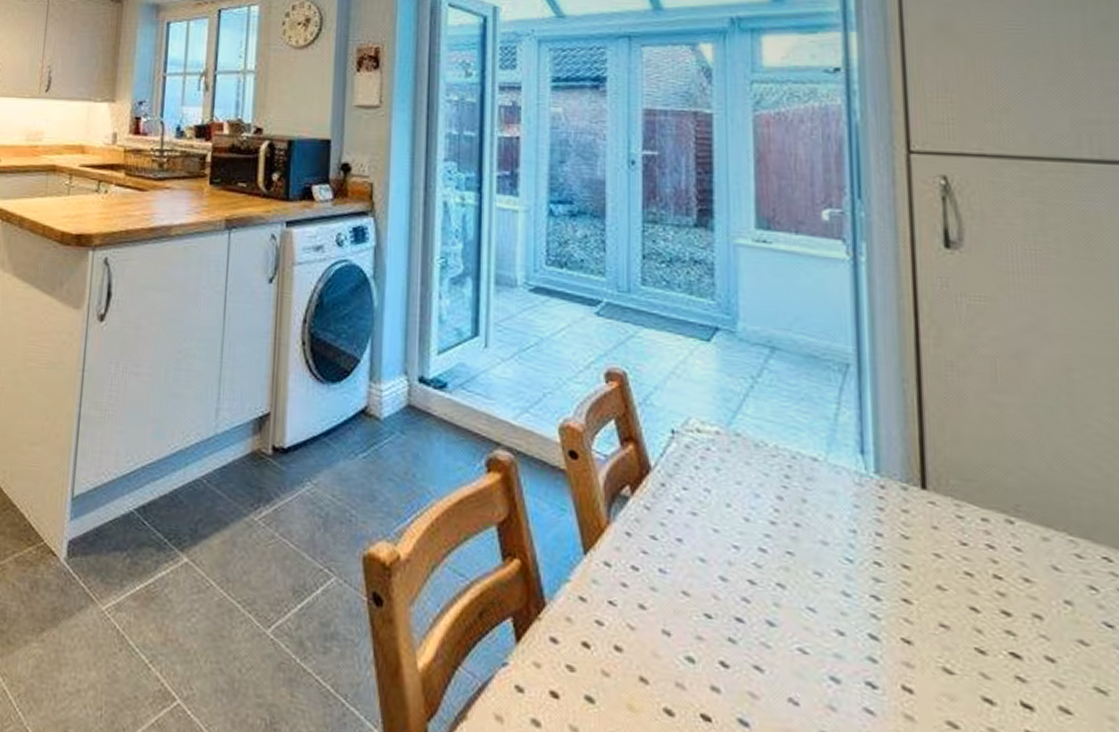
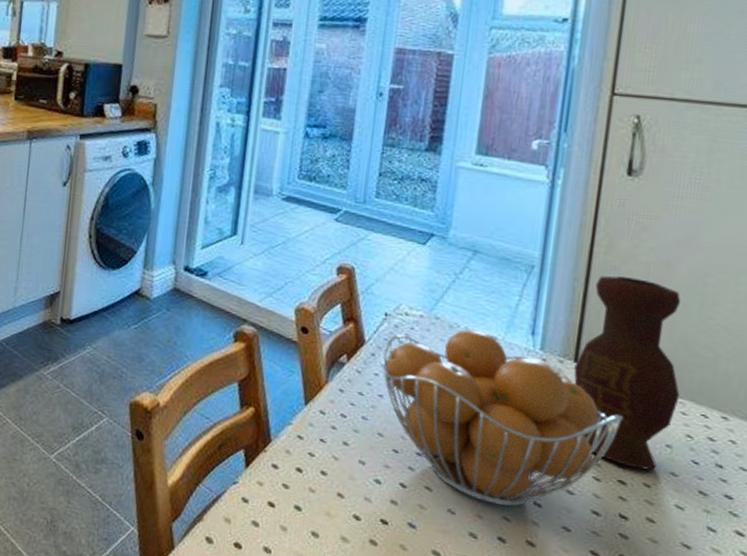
fruit basket: none [675,448,999,694] -> present [381,329,623,508]
vase: none [923,374,1069,637] -> present [574,276,681,470]

